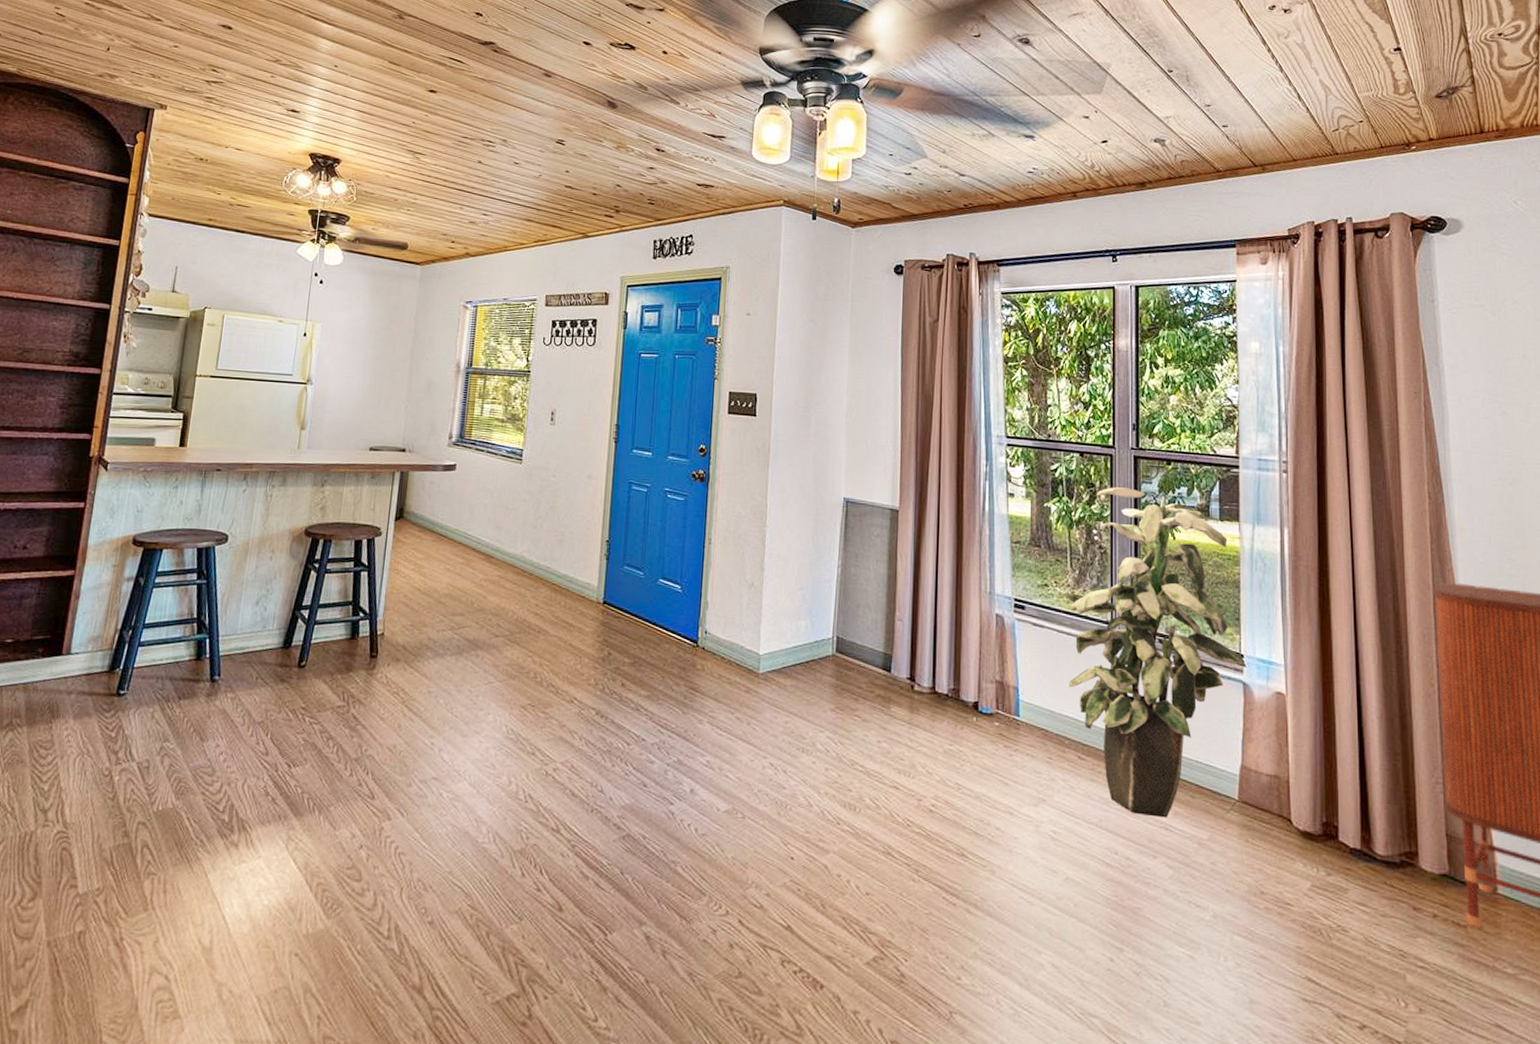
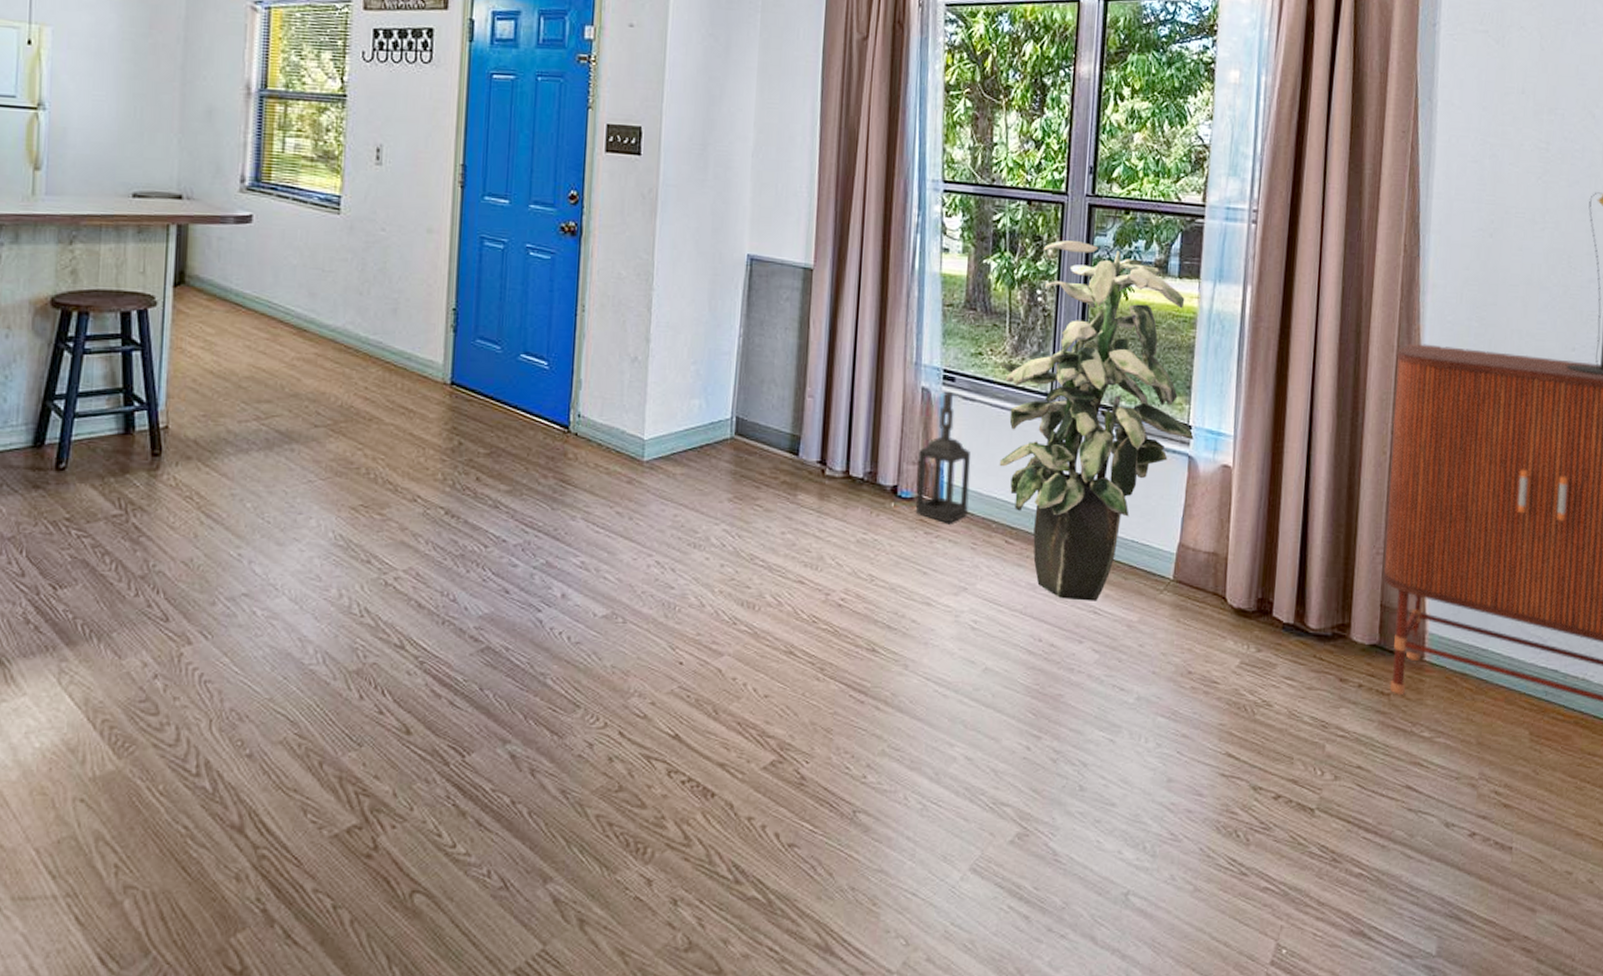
lantern: none [994,618,1044,738] -> present [915,391,971,523]

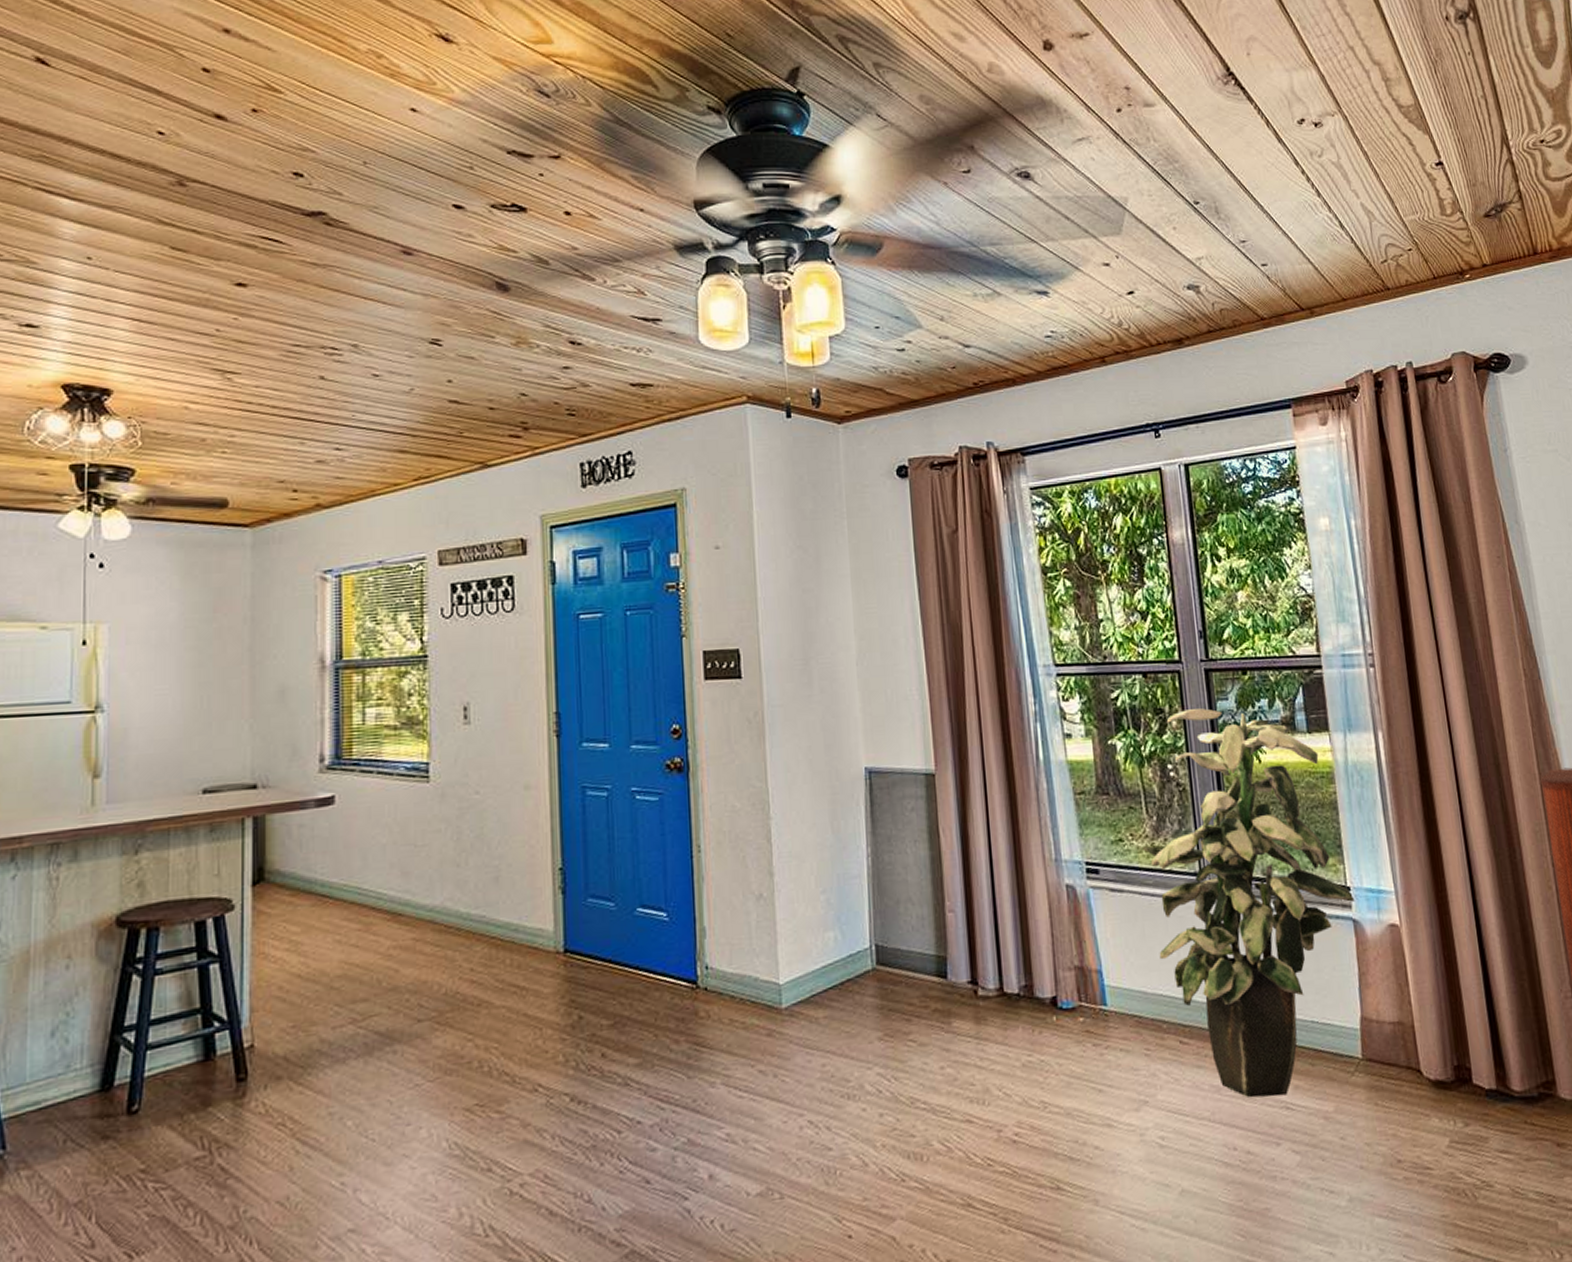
lantern: present [915,391,971,523] -> none [1073,885,1136,1031]

